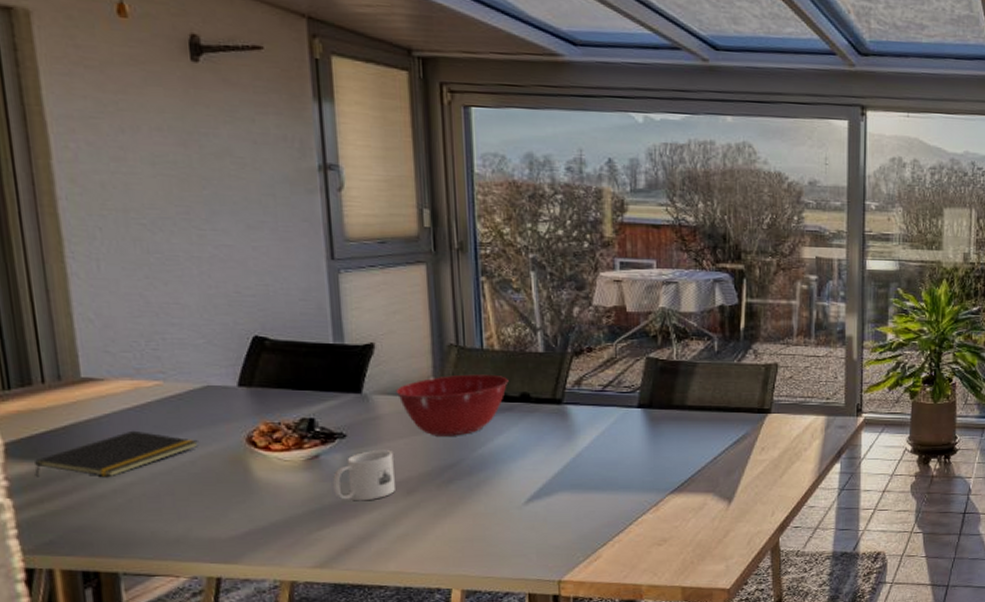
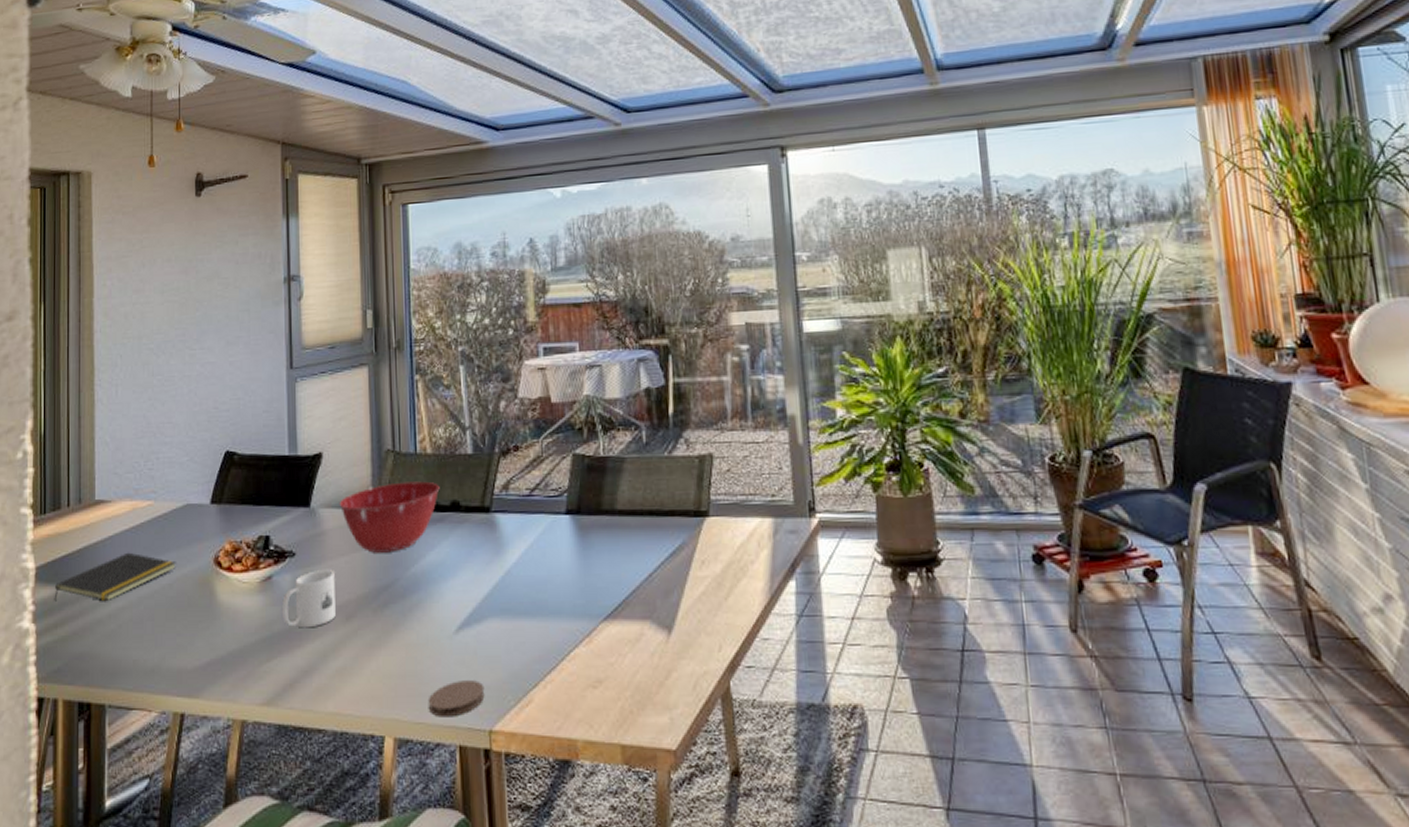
coaster: none [496,542,554,572] -> present [428,680,485,717]

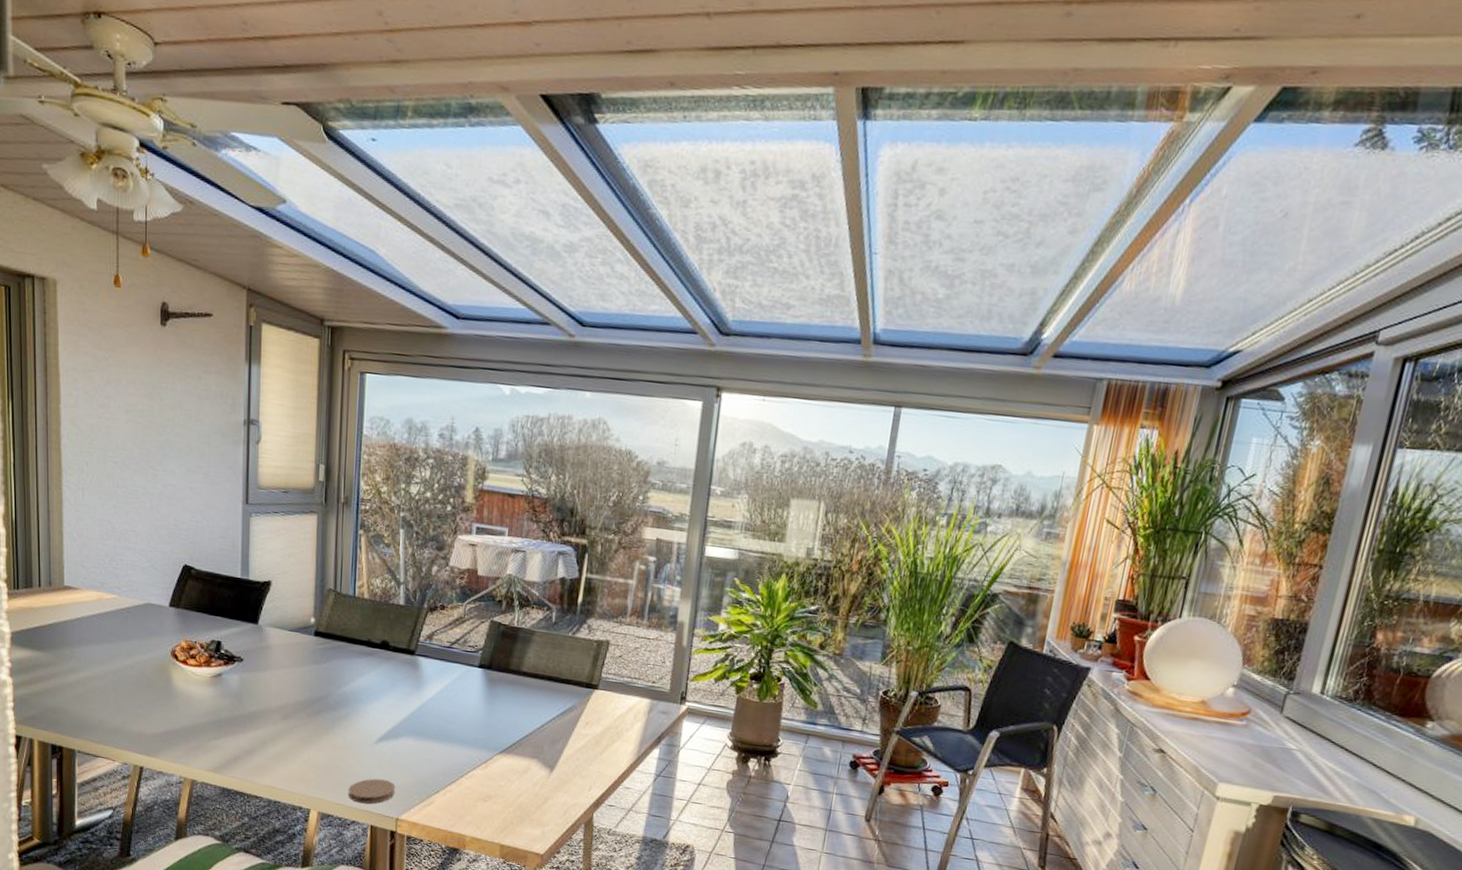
notepad: present [54,552,176,602] -> none [28,633,137,670]
mug: present [282,570,336,628] -> none [230,675,276,720]
mixing bowl: present [339,481,440,553] -> none [283,617,373,673]

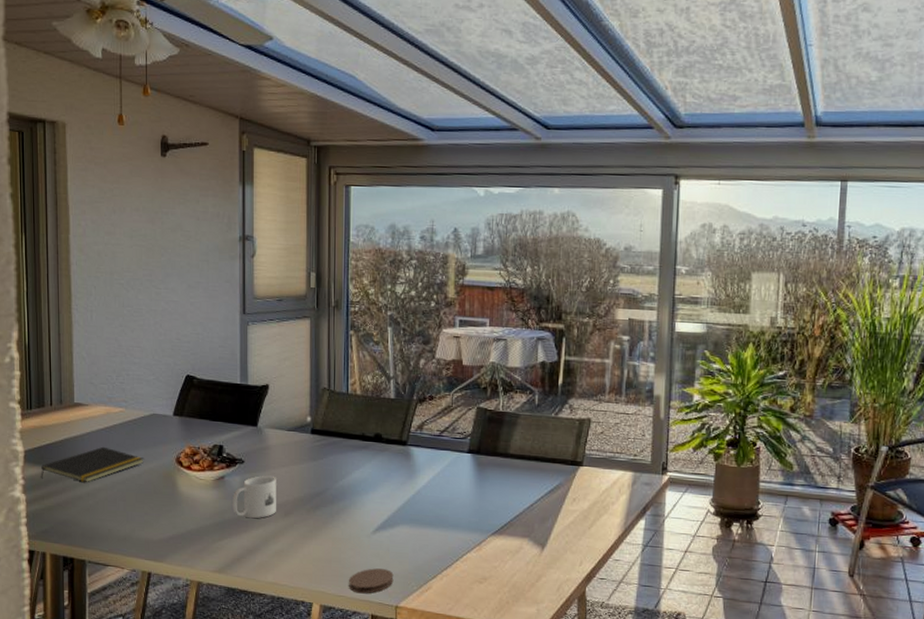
notepad: none [28,633,137,670] -> present [41,446,144,483]
mug: none [230,675,276,720] -> present [233,476,276,519]

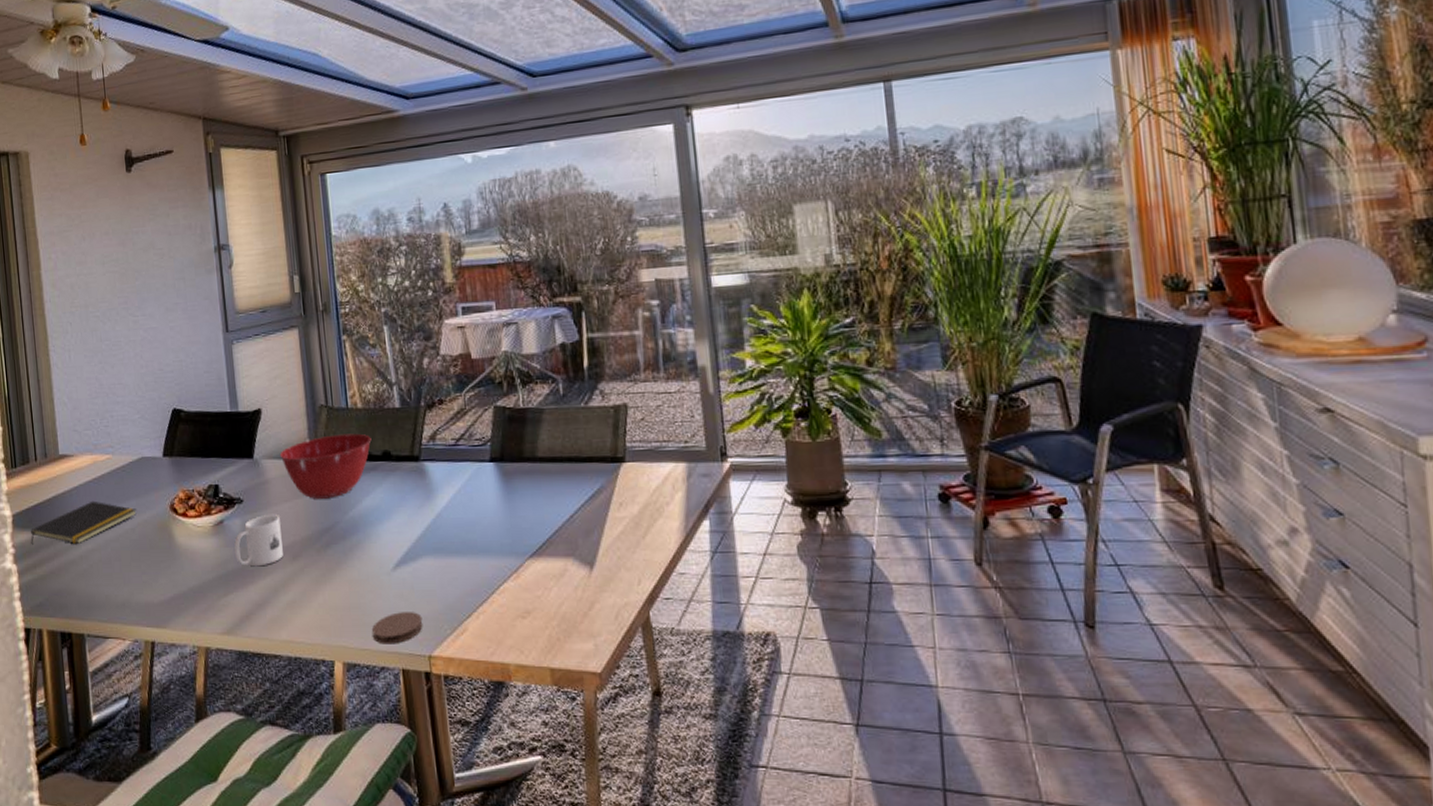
mixing bowl: none [281,414,366,468] -> present [279,433,372,499]

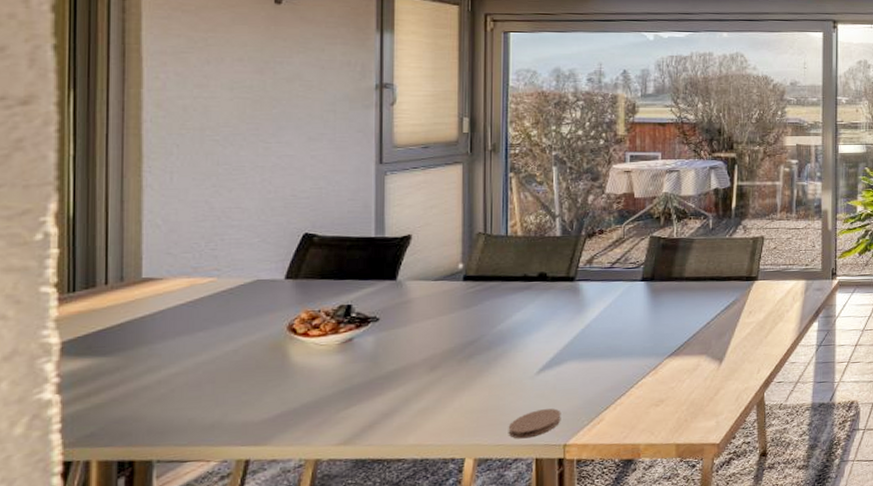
notepad: present [31,500,137,545] -> none [86,324,243,373]
mug: present [234,515,283,567] -> none [363,331,420,380]
mixing bowl: present [279,433,372,499] -> none [427,258,529,316]

